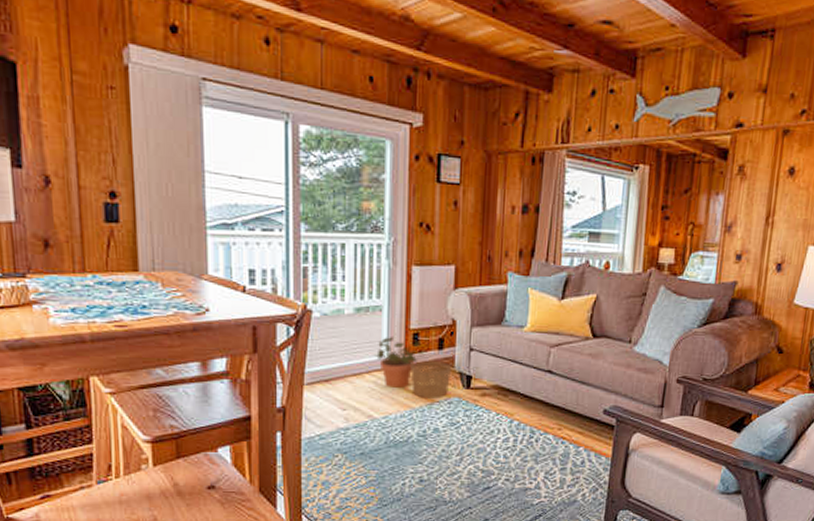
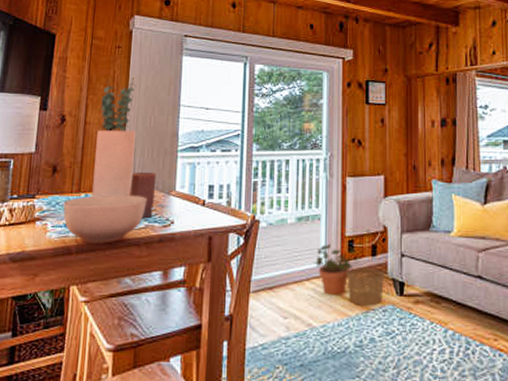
bowl: none [65,276,174,332] -> present [63,194,147,244]
vase: none [97,130,152,279] -> present [92,78,136,197]
candle: none [149,250,183,306] -> present [129,172,157,219]

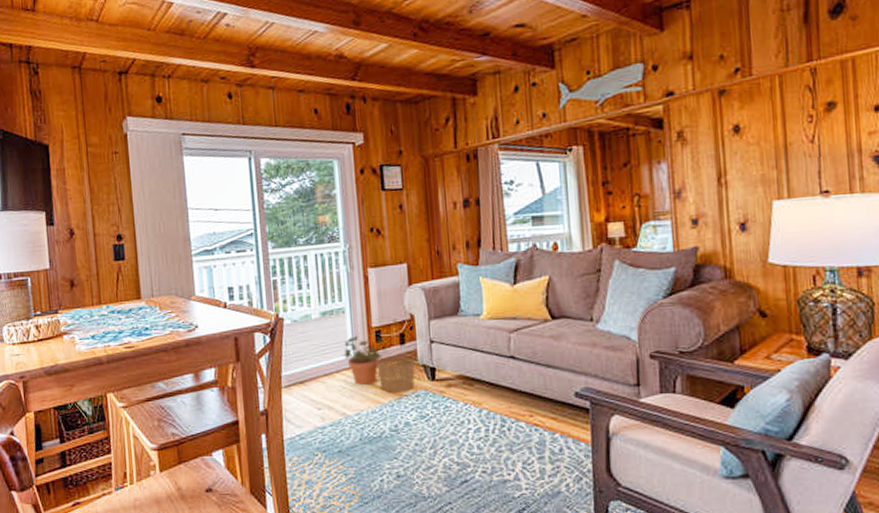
bowl: present [63,194,147,244] -> none [86,302,169,353]
vase: present [92,78,136,197] -> none [106,184,152,308]
candle: present [129,172,157,219] -> none [149,278,176,326]

